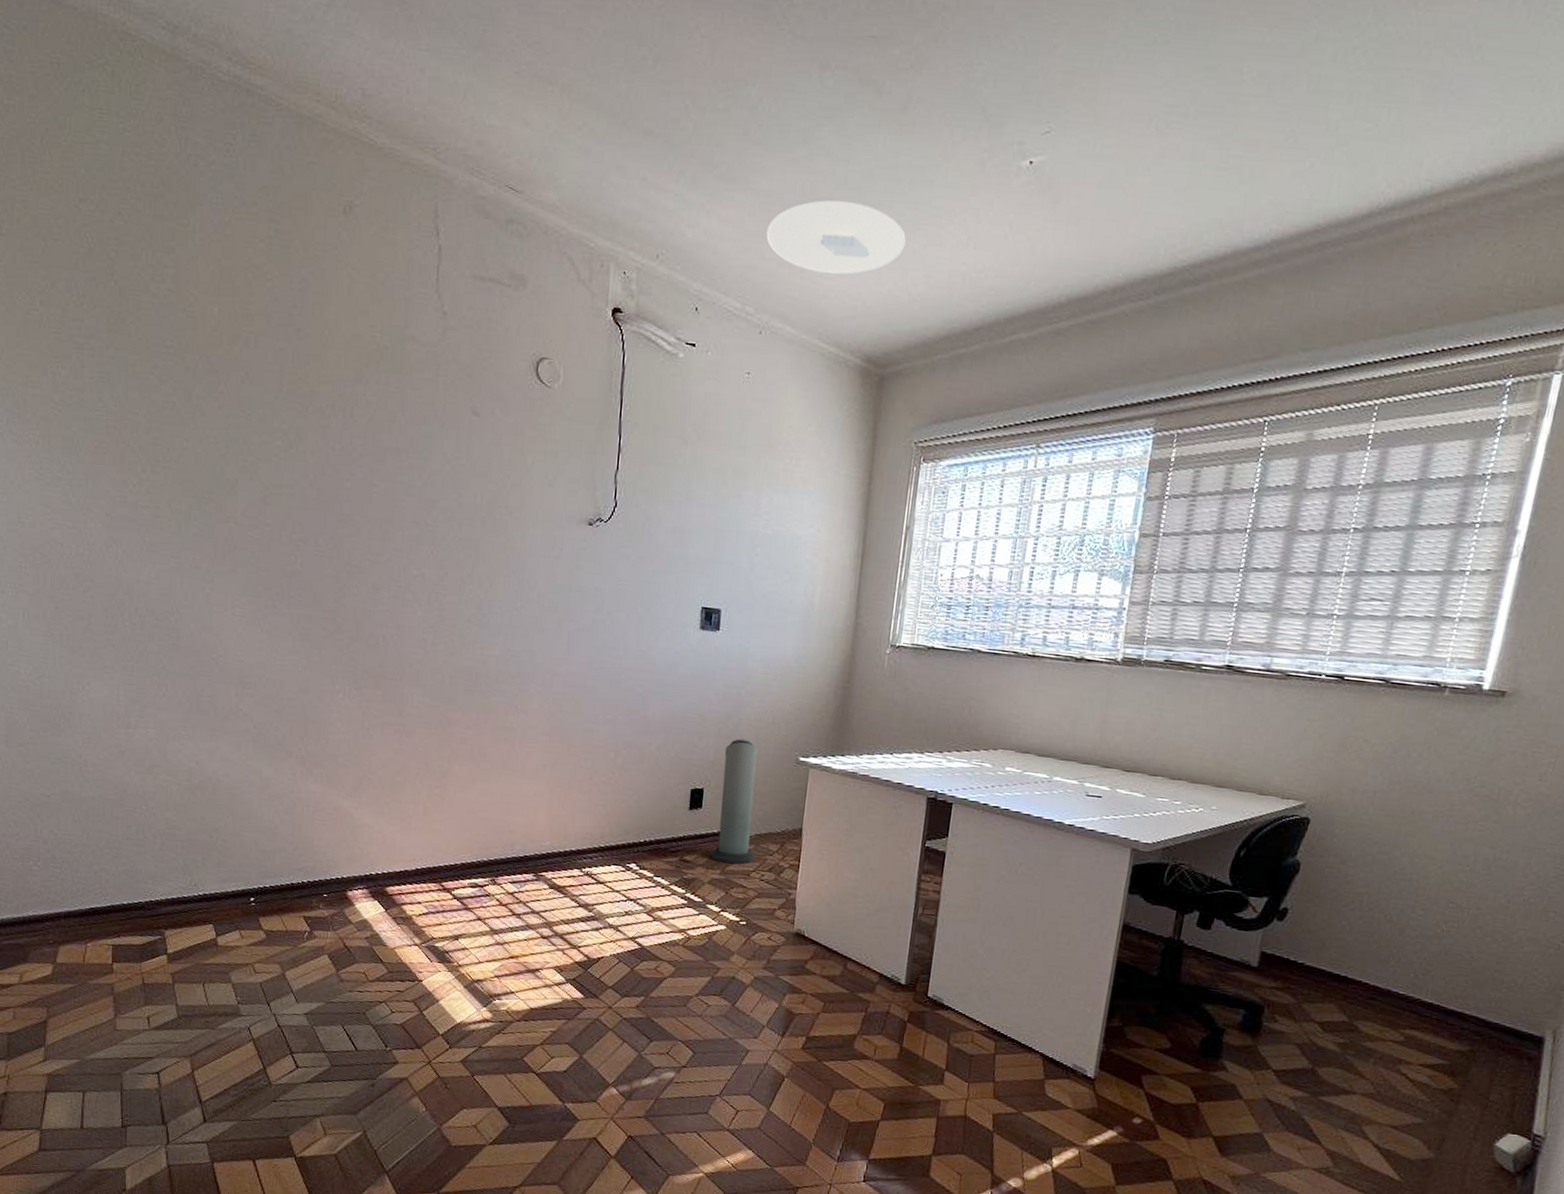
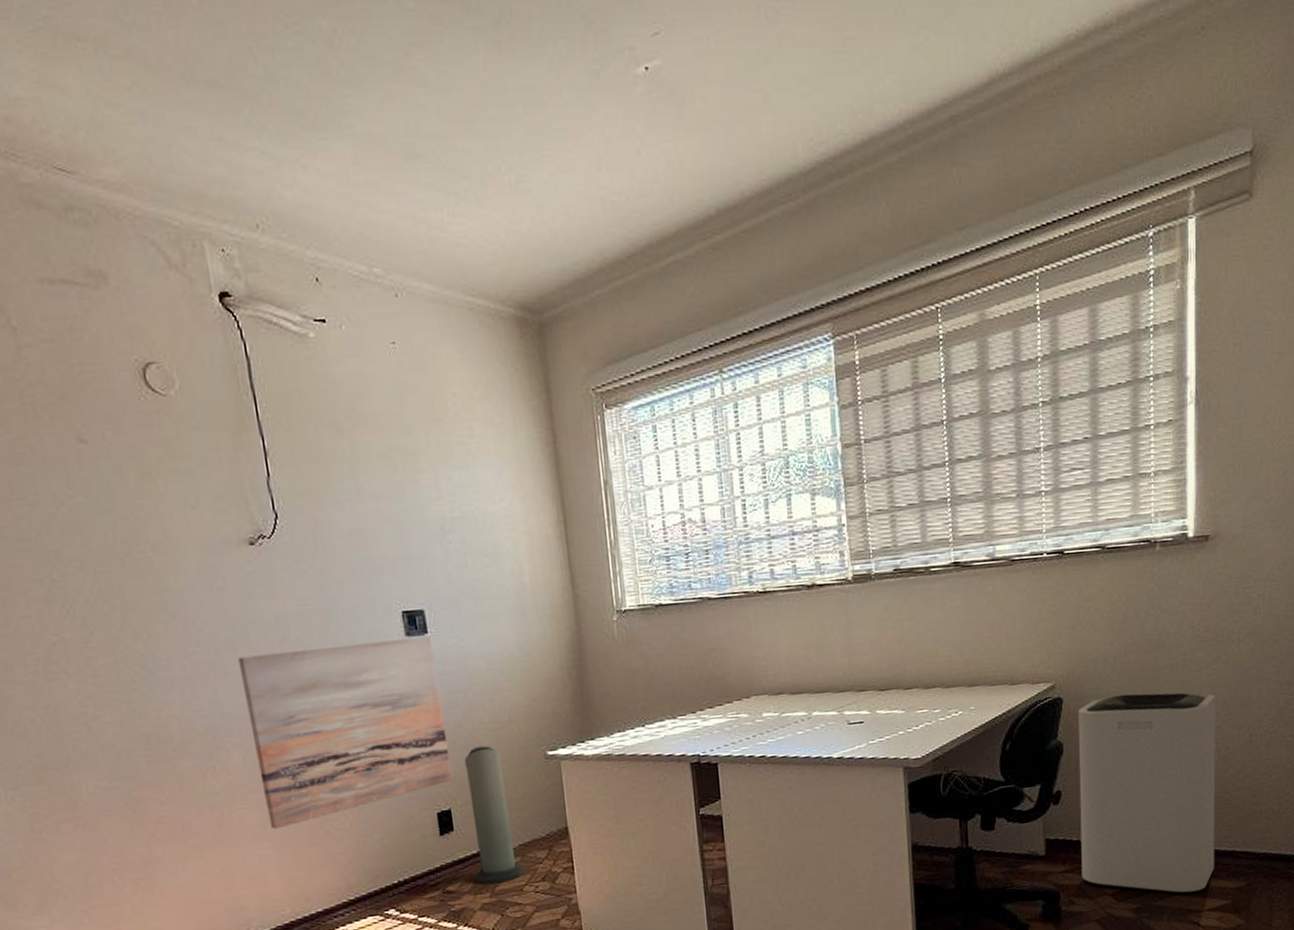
wall art: none [549,618,722,771] -> present [238,636,454,830]
ceiling light: present [766,200,906,275] -> none [376,134,534,220]
trash can: none [1291,827,1477,1044] -> present [1078,692,1216,894]

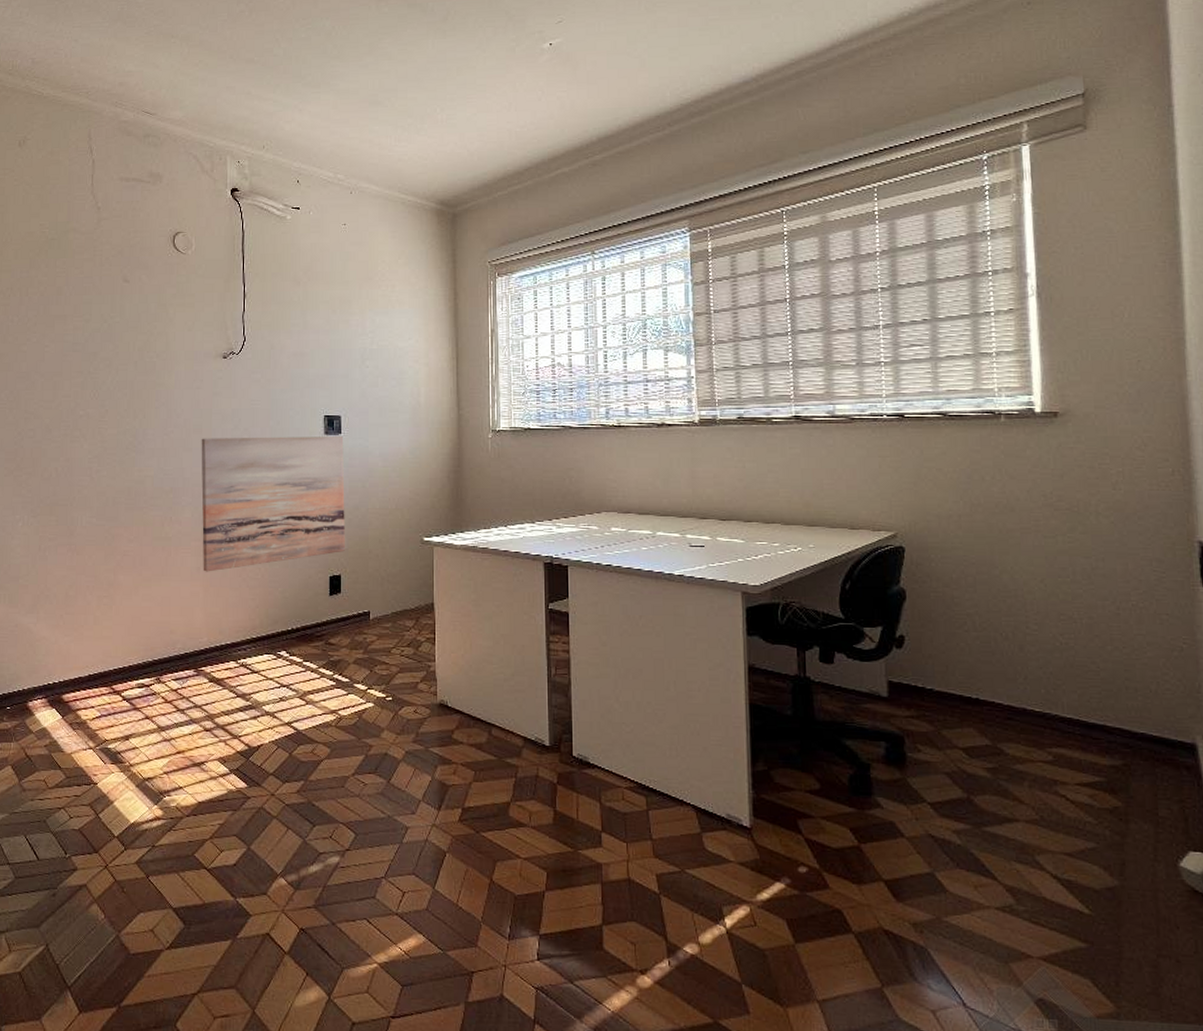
air purifier: present [464,745,524,884] -> none [352,526,393,643]
trash can: present [1078,692,1216,894] -> none [922,551,1082,763]

